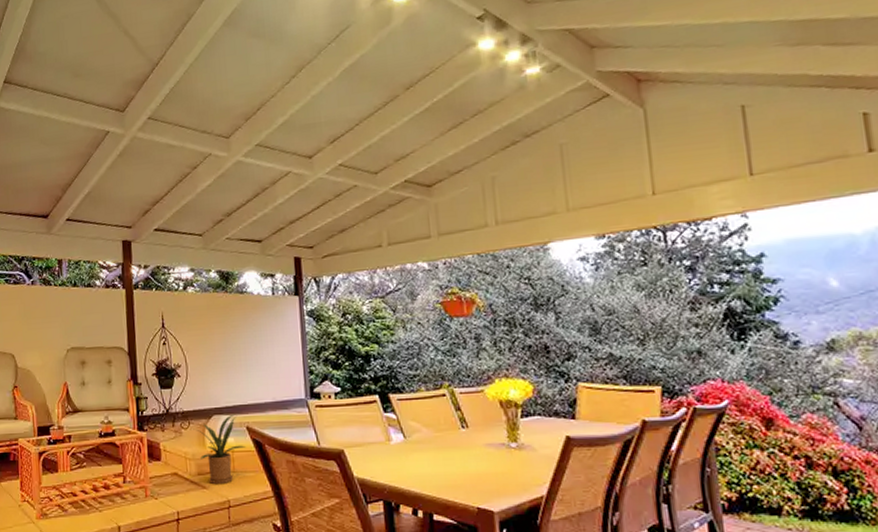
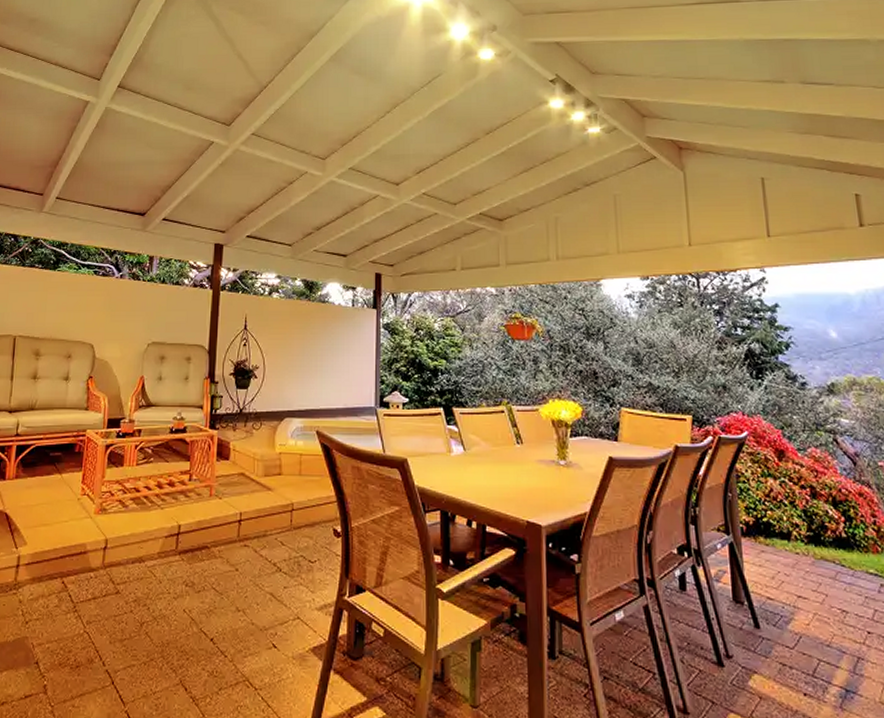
house plant: present [190,414,246,485] -> none [261,417,314,487]

